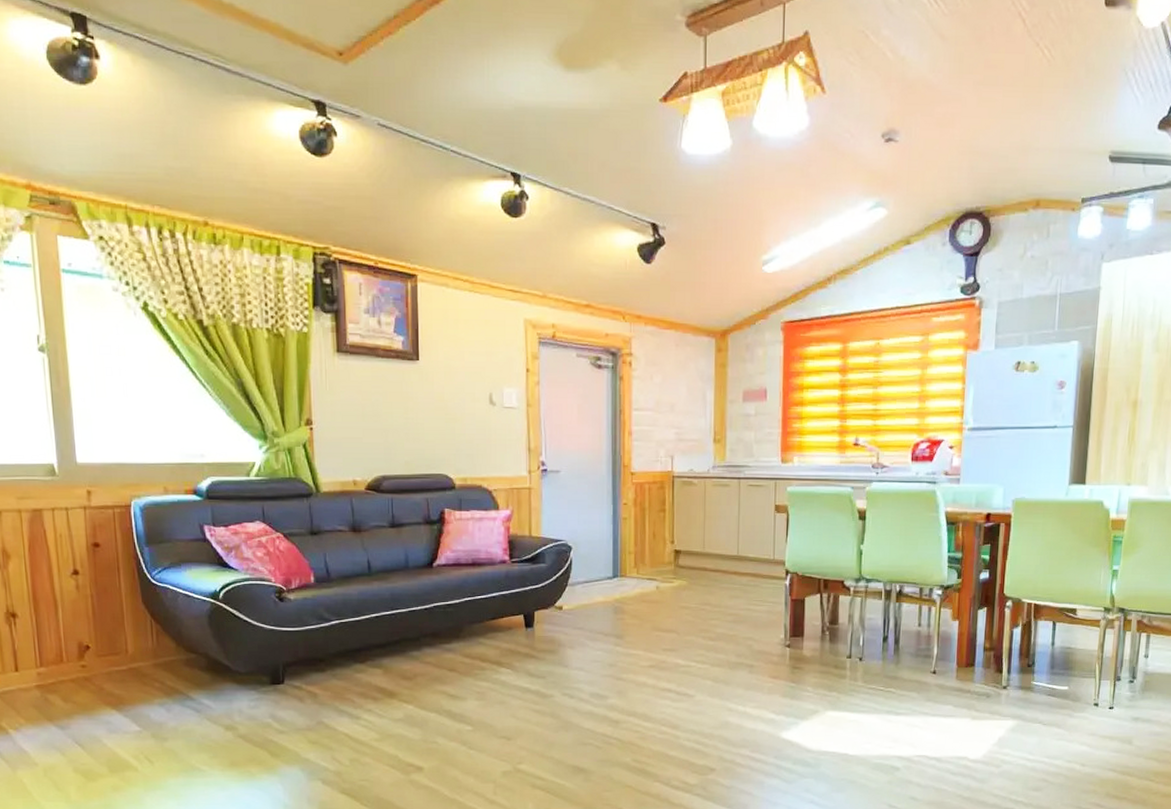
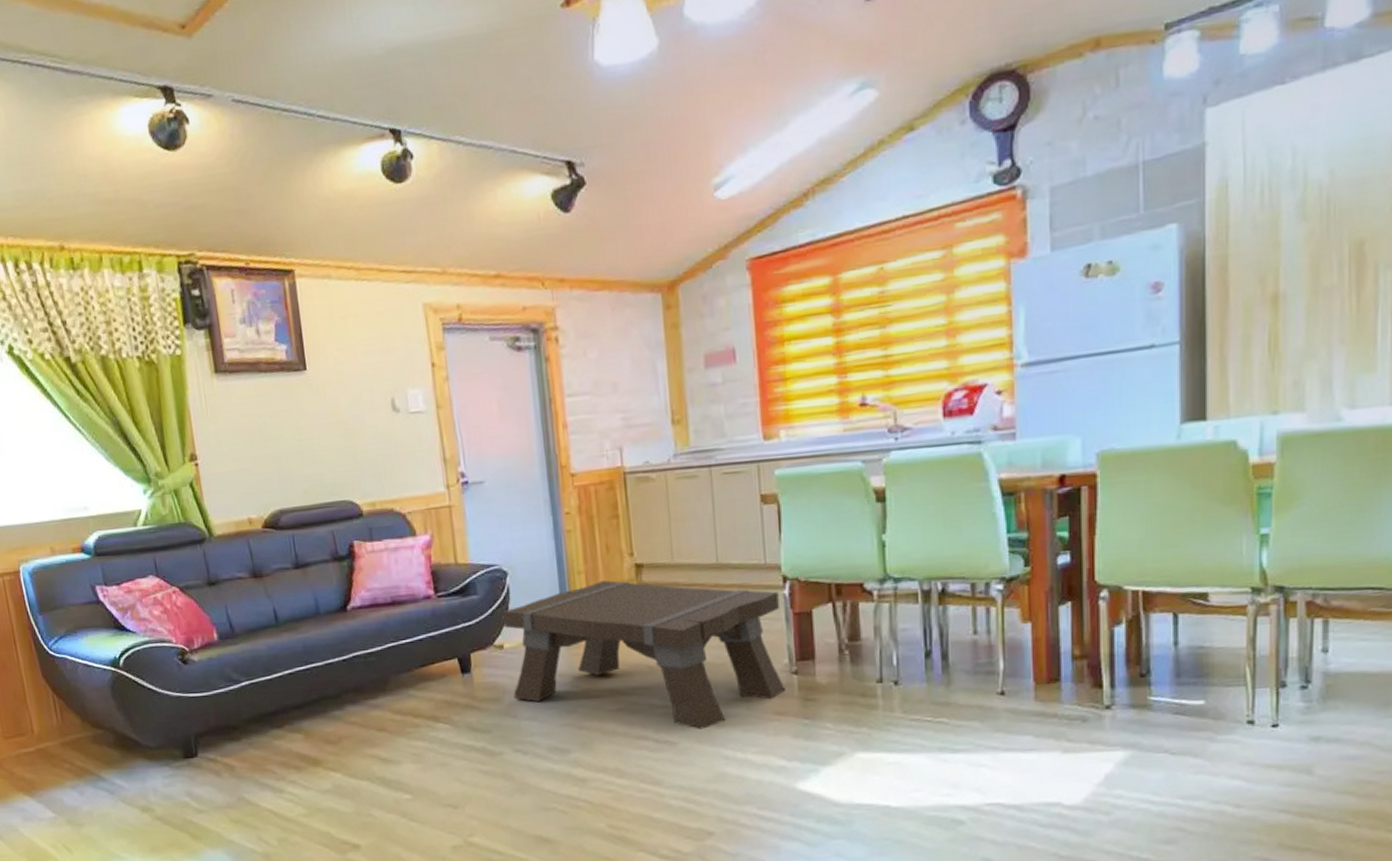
coffee table: none [564,560,781,686] -> present [502,579,786,730]

